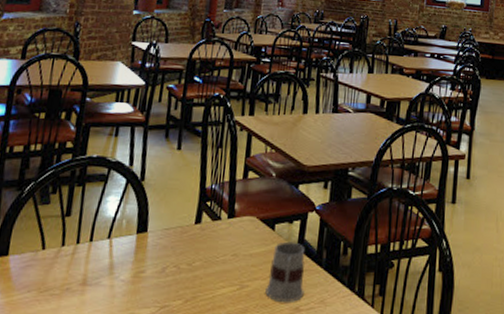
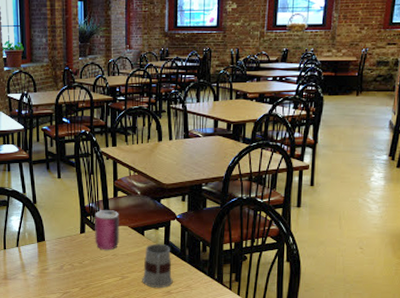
can: none [212,194,247,249] -> present [95,210,119,250]

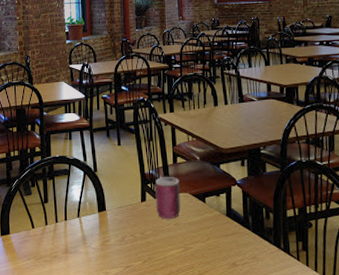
mug: present [142,243,173,287] -> none [206,211,238,259]

